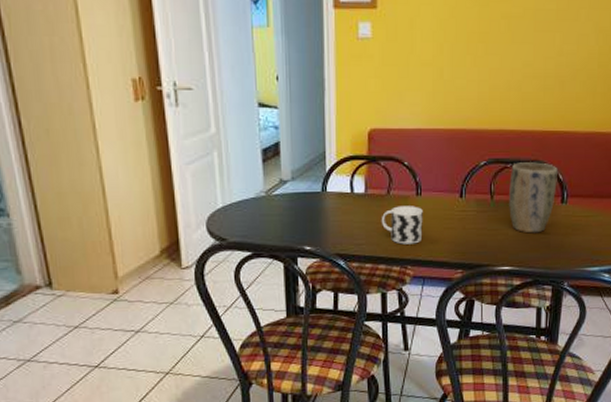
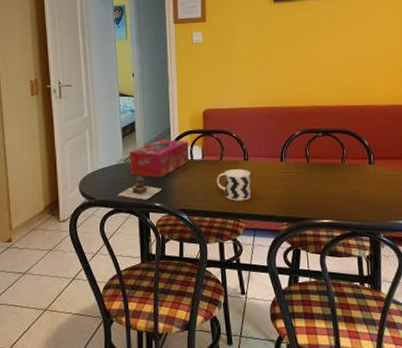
teapot: none [257,212,314,242] -> present [117,175,163,200]
tissue box: none [271,166,349,215] -> present [129,139,189,178]
plant pot: present [509,162,558,234] -> none [322,131,364,191]

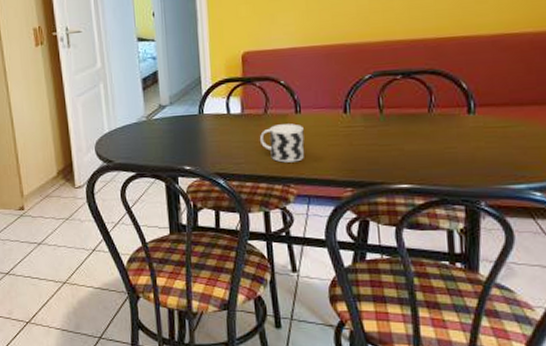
teapot: present [117,175,163,200] -> none [139,134,193,163]
tissue box: present [129,139,189,178] -> none [151,90,225,137]

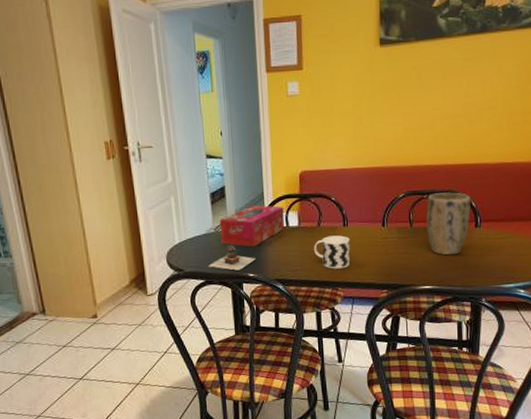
teapot: none [139,134,193,163] -> present [208,245,256,271]
tissue box: none [151,90,225,137] -> present [219,205,285,247]
plant pot: none [400,71,461,148] -> present [426,192,471,256]

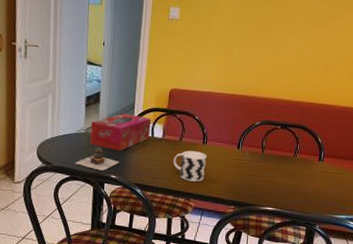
plant pot: present [426,192,471,256] -> none [276,125,318,183]

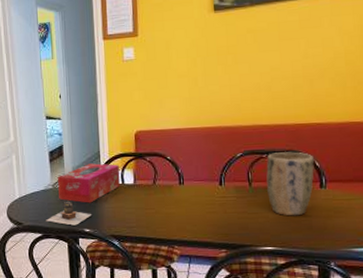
cup: present [173,150,207,182] -> none [149,193,187,227]
plant pot: none [276,125,318,183] -> present [266,152,314,216]

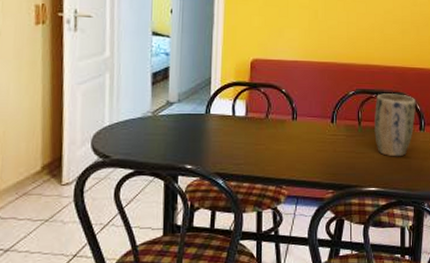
teapot: present [46,201,92,226] -> none [140,131,196,161]
tissue box: present [57,163,120,203] -> none [158,90,231,136]

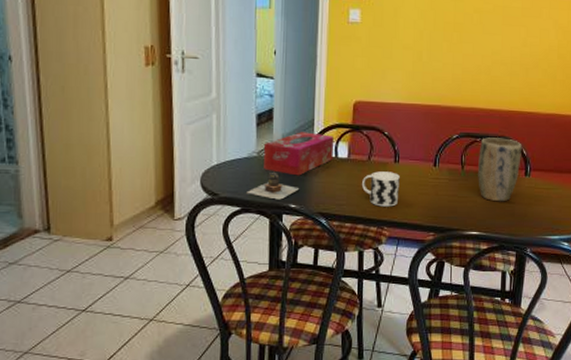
teapot: none [140,131,196,161] -> present [246,171,300,200]
tissue box: none [158,90,231,136] -> present [263,132,334,176]
cup: none [259,129,298,165] -> present [361,171,400,207]

